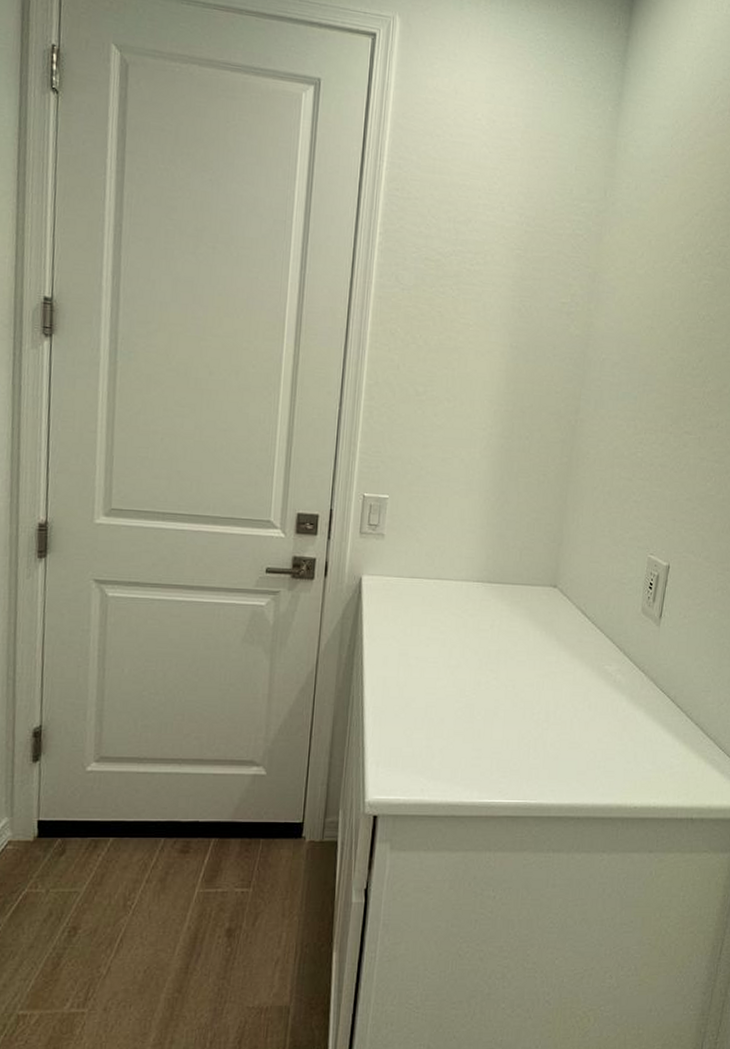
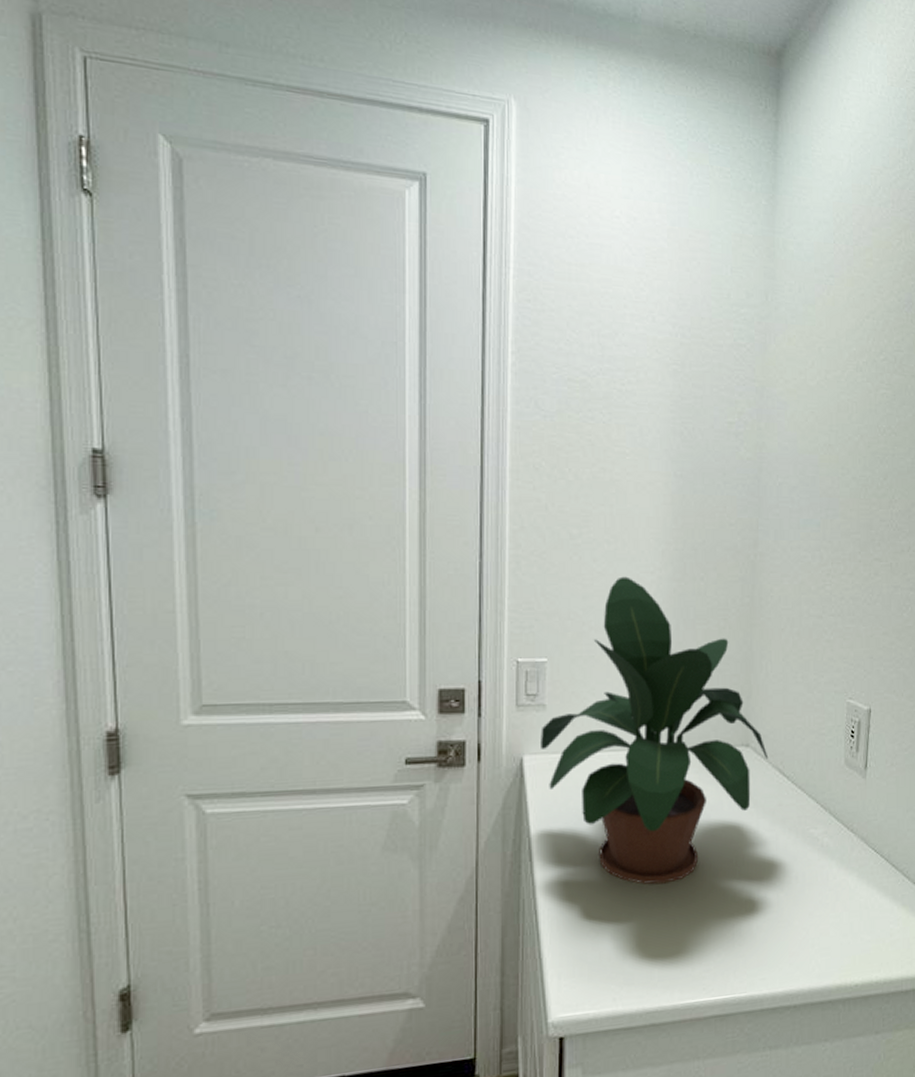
potted plant: none [377,430,573,698] -> present [541,576,769,885]

